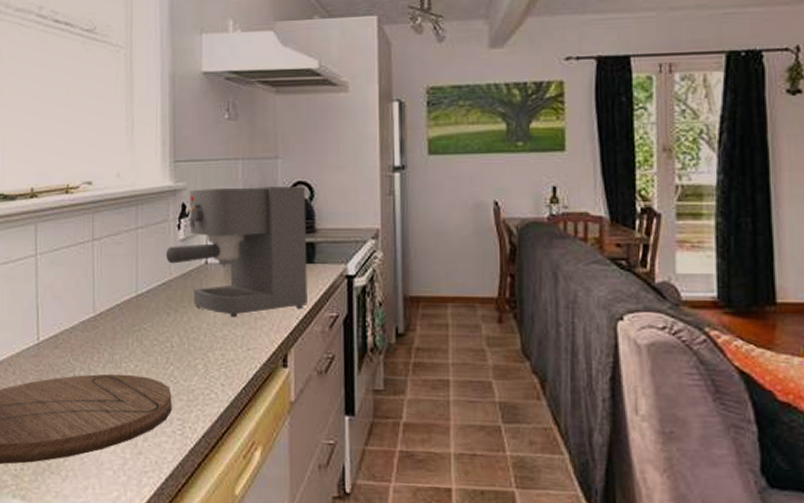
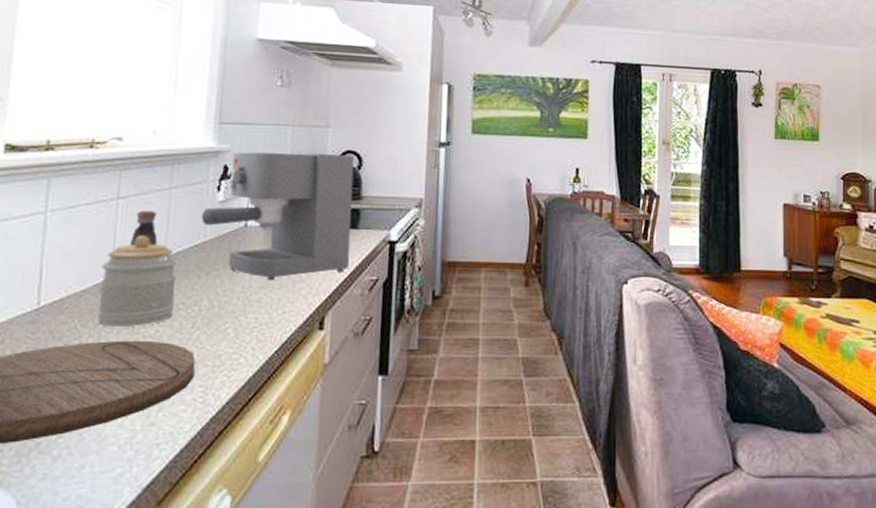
jar: none [85,274,149,362] -> present [97,235,177,328]
bottle: none [107,251,130,285] -> present [130,211,158,246]

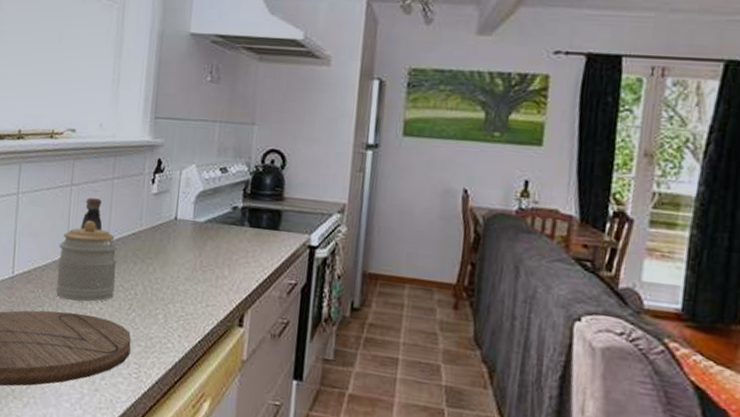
coffee maker: present [201,152,355,281] -> none [138,147,278,274]

